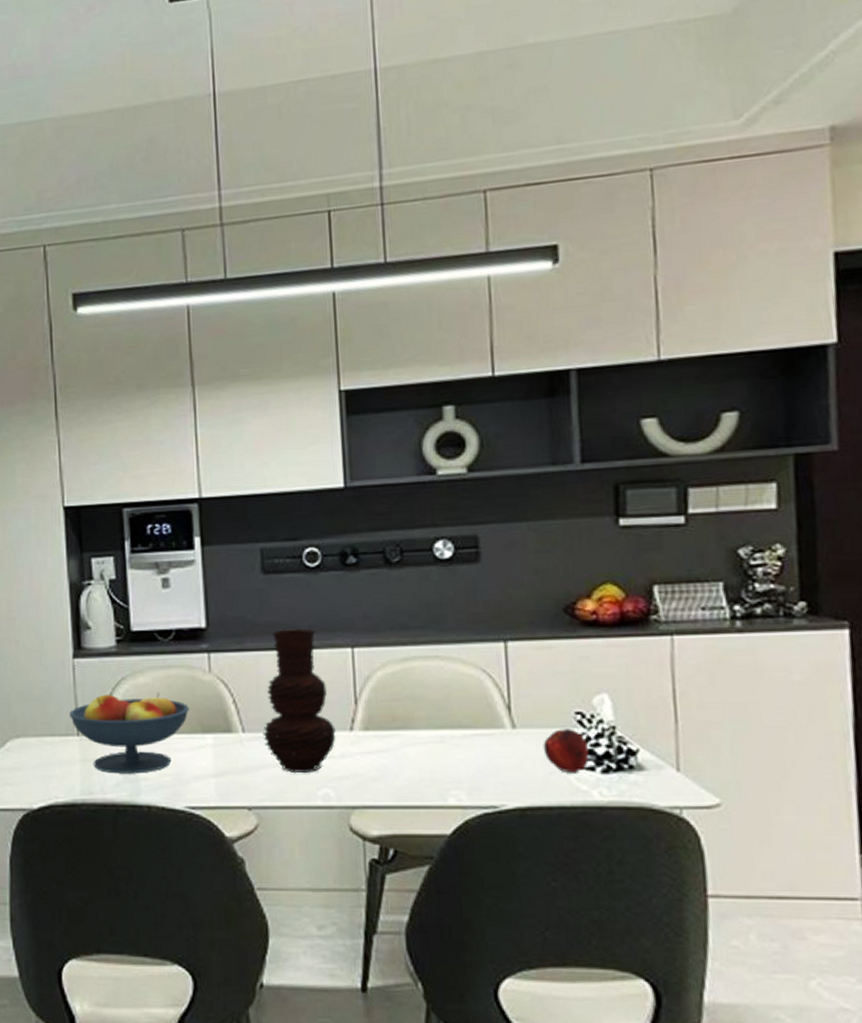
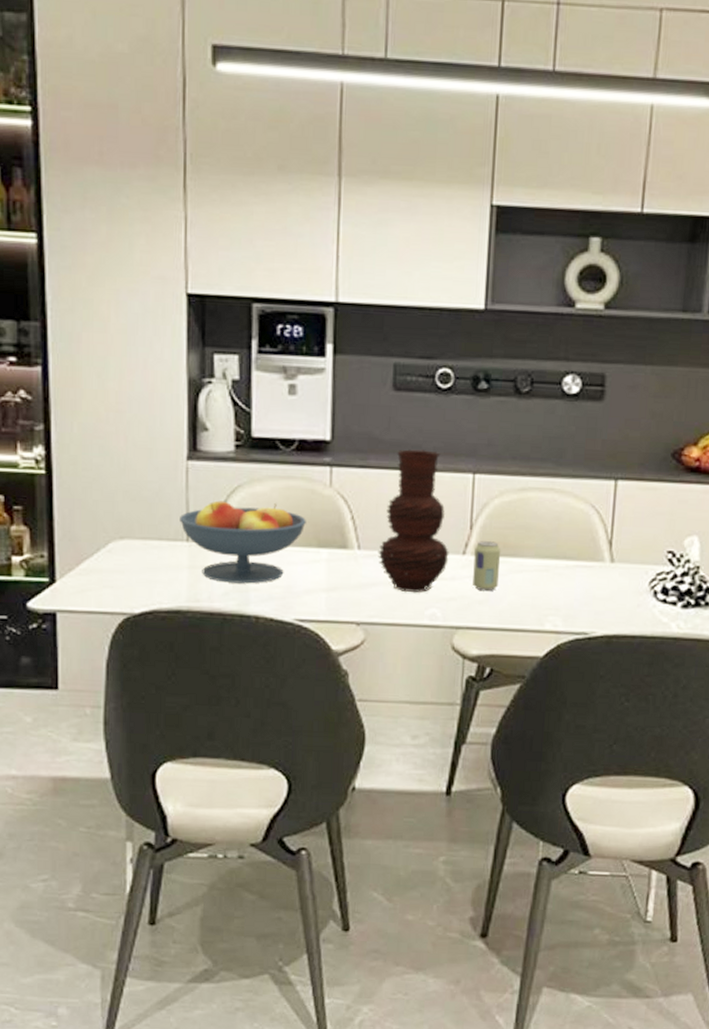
beverage can: none [362,715,392,768] -> present [473,541,501,592]
apple: present [543,729,590,773] -> none [635,566,675,607]

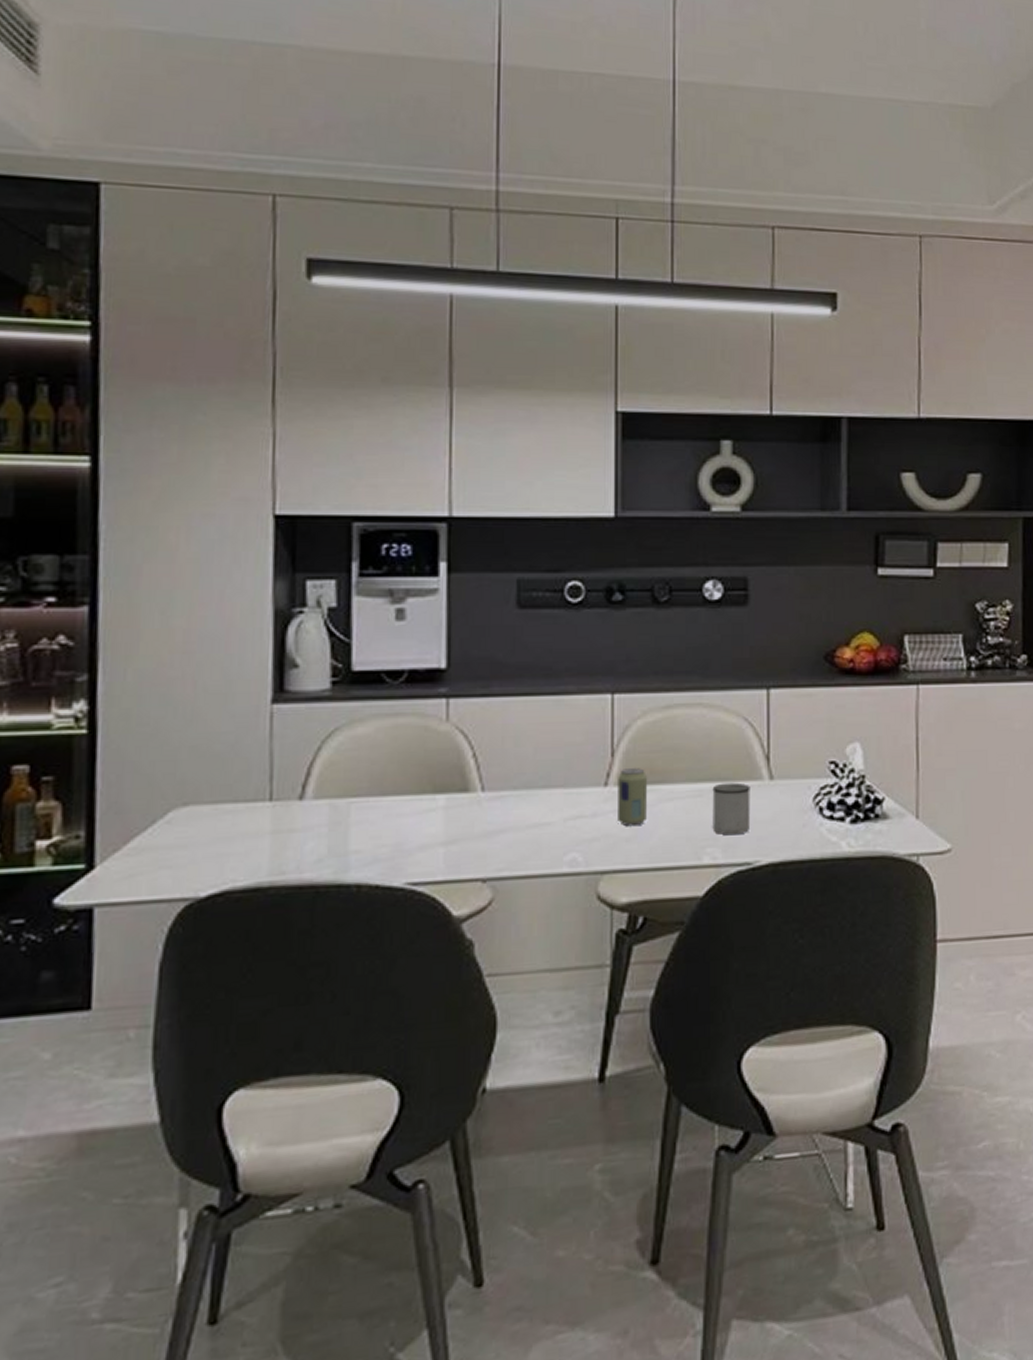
fruit bowl: present [180,500,306,584] -> none [261,746,419,847]
vase: present [378,449,449,593] -> none [505,671,589,838]
mug: none [555,561,592,608] -> present [712,782,751,836]

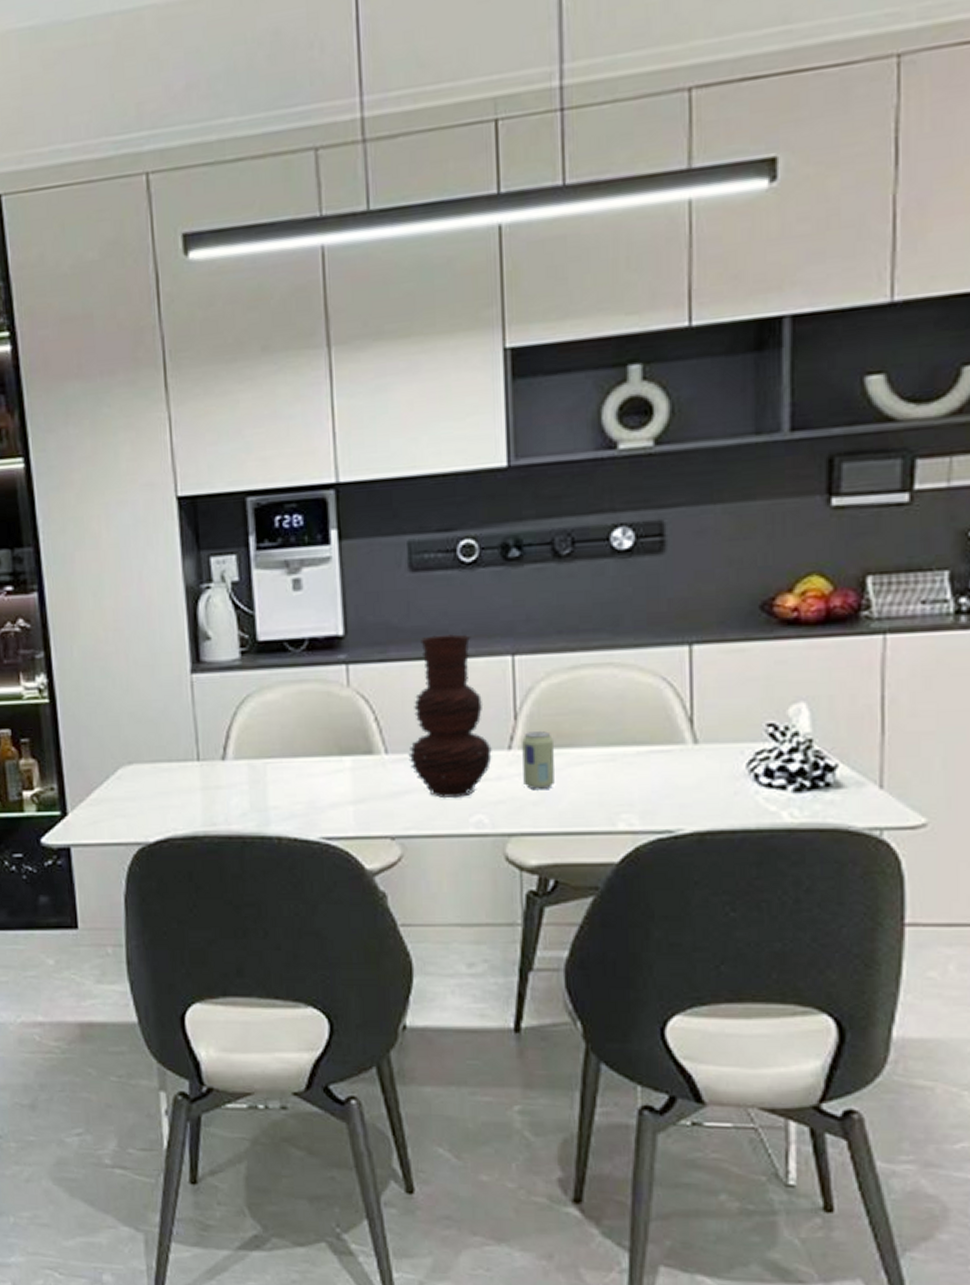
vase: none [505,671,589,838] -> present [408,634,492,799]
mug: present [712,782,751,836] -> none [627,746,672,802]

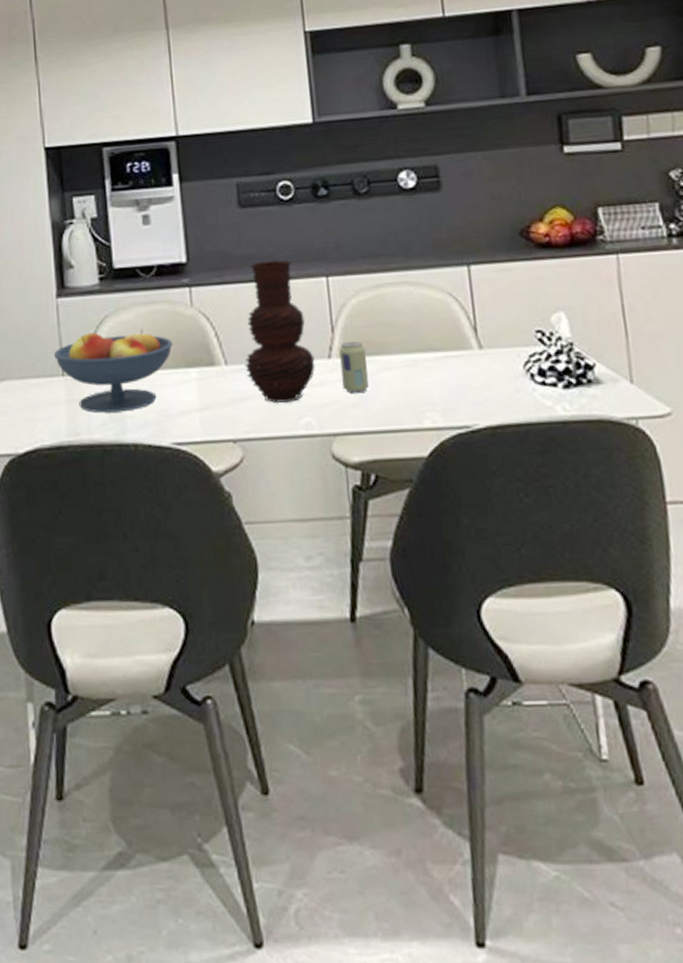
fruit bowl: none [188,711,325,802] -> present [54,329,173,413]

